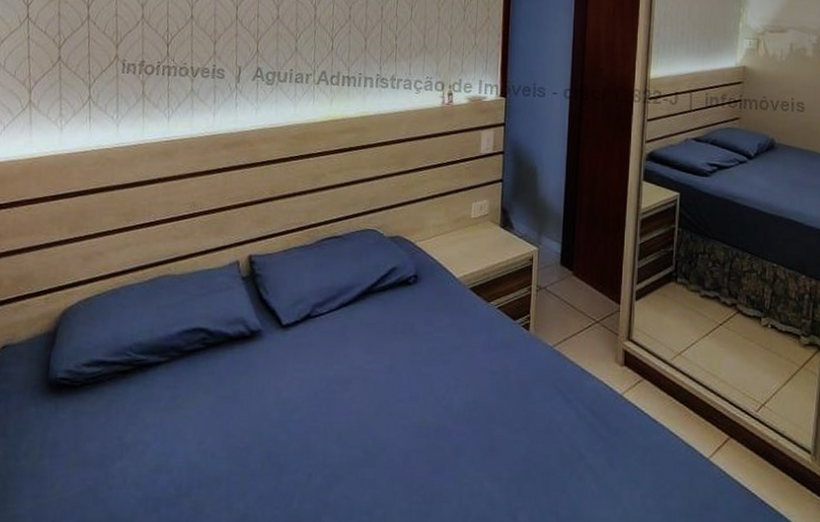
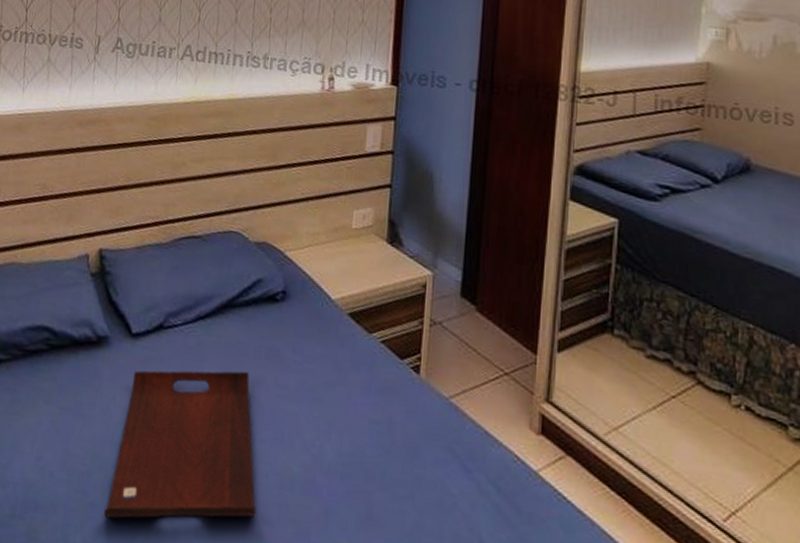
serving tray: none [263,345,398,484] -> present [103,370,257,519]

